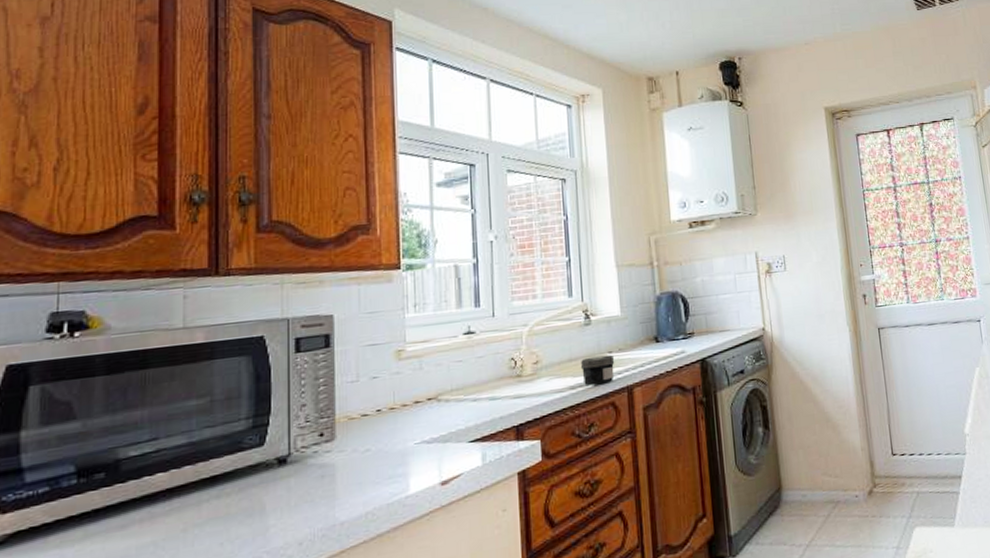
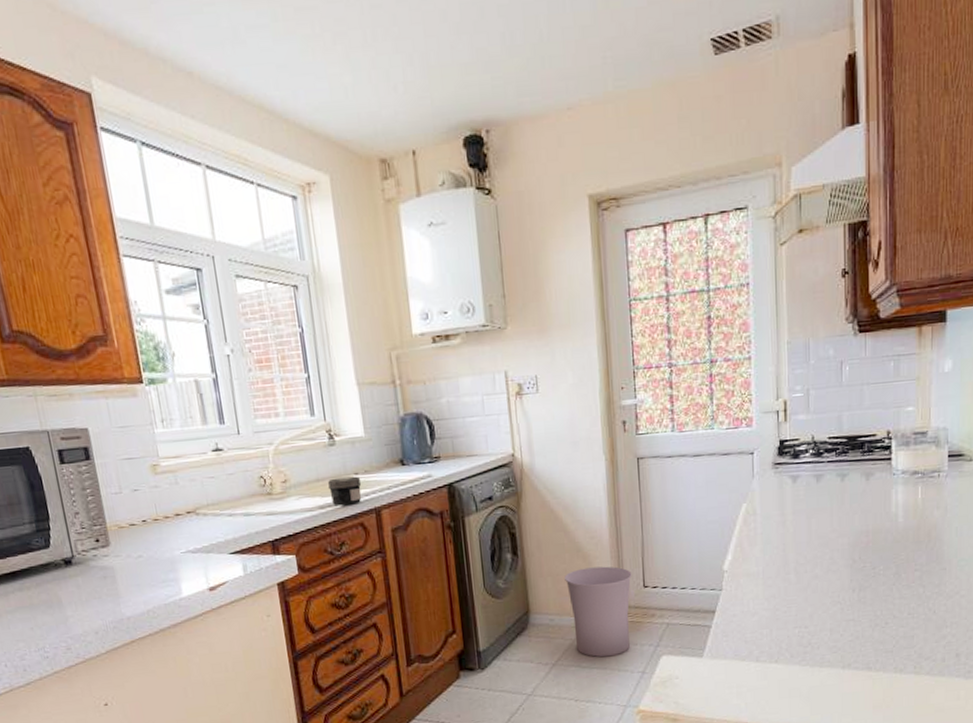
waste bin: none [815,435,883,534] -> present [564,566,632,657]

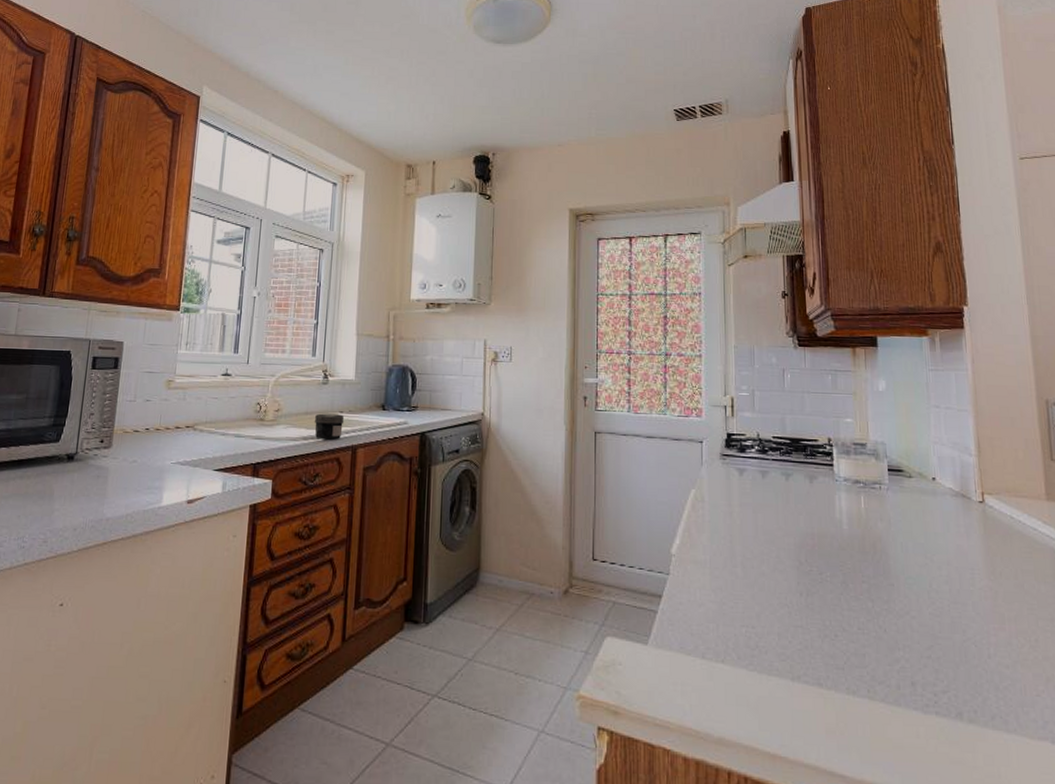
waste bin: present [564,566,632,657] -> none [517,532,582,630]

